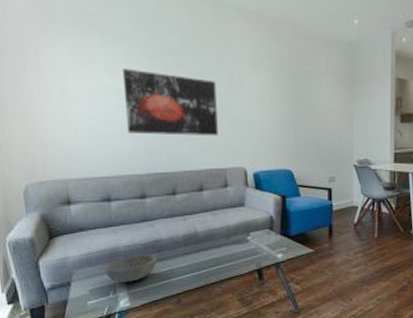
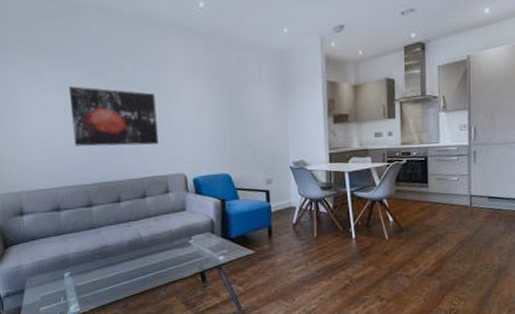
bowl: present [104,254,157,282] -> none [54,260,104,289]

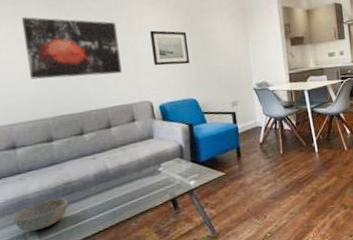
bowl: none [54,260,104,289] -> present [12,197,69,232]
wall art: none [188,102,226,139] -> present [150,30,190,66]

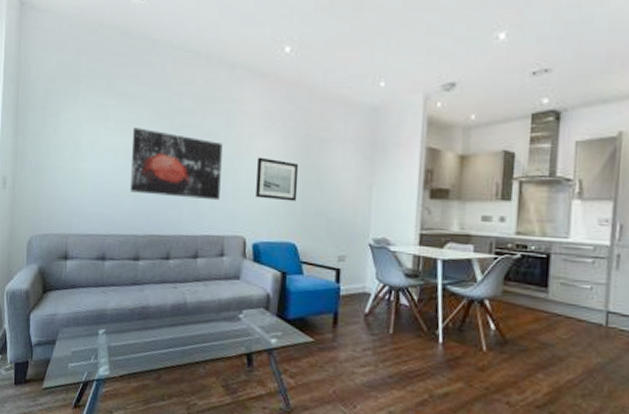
bowl: present [12,197,69,232] -> none [89,319,142,349]

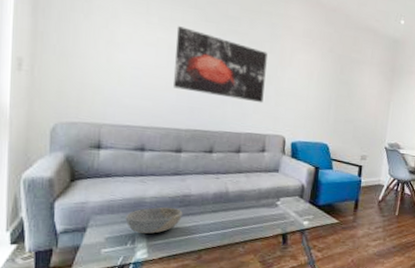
bowl: none [89,319,142,349] -> present [125,207,183,234]
wall art: present [256,157,299,202] -> none [296,69,334,109]

